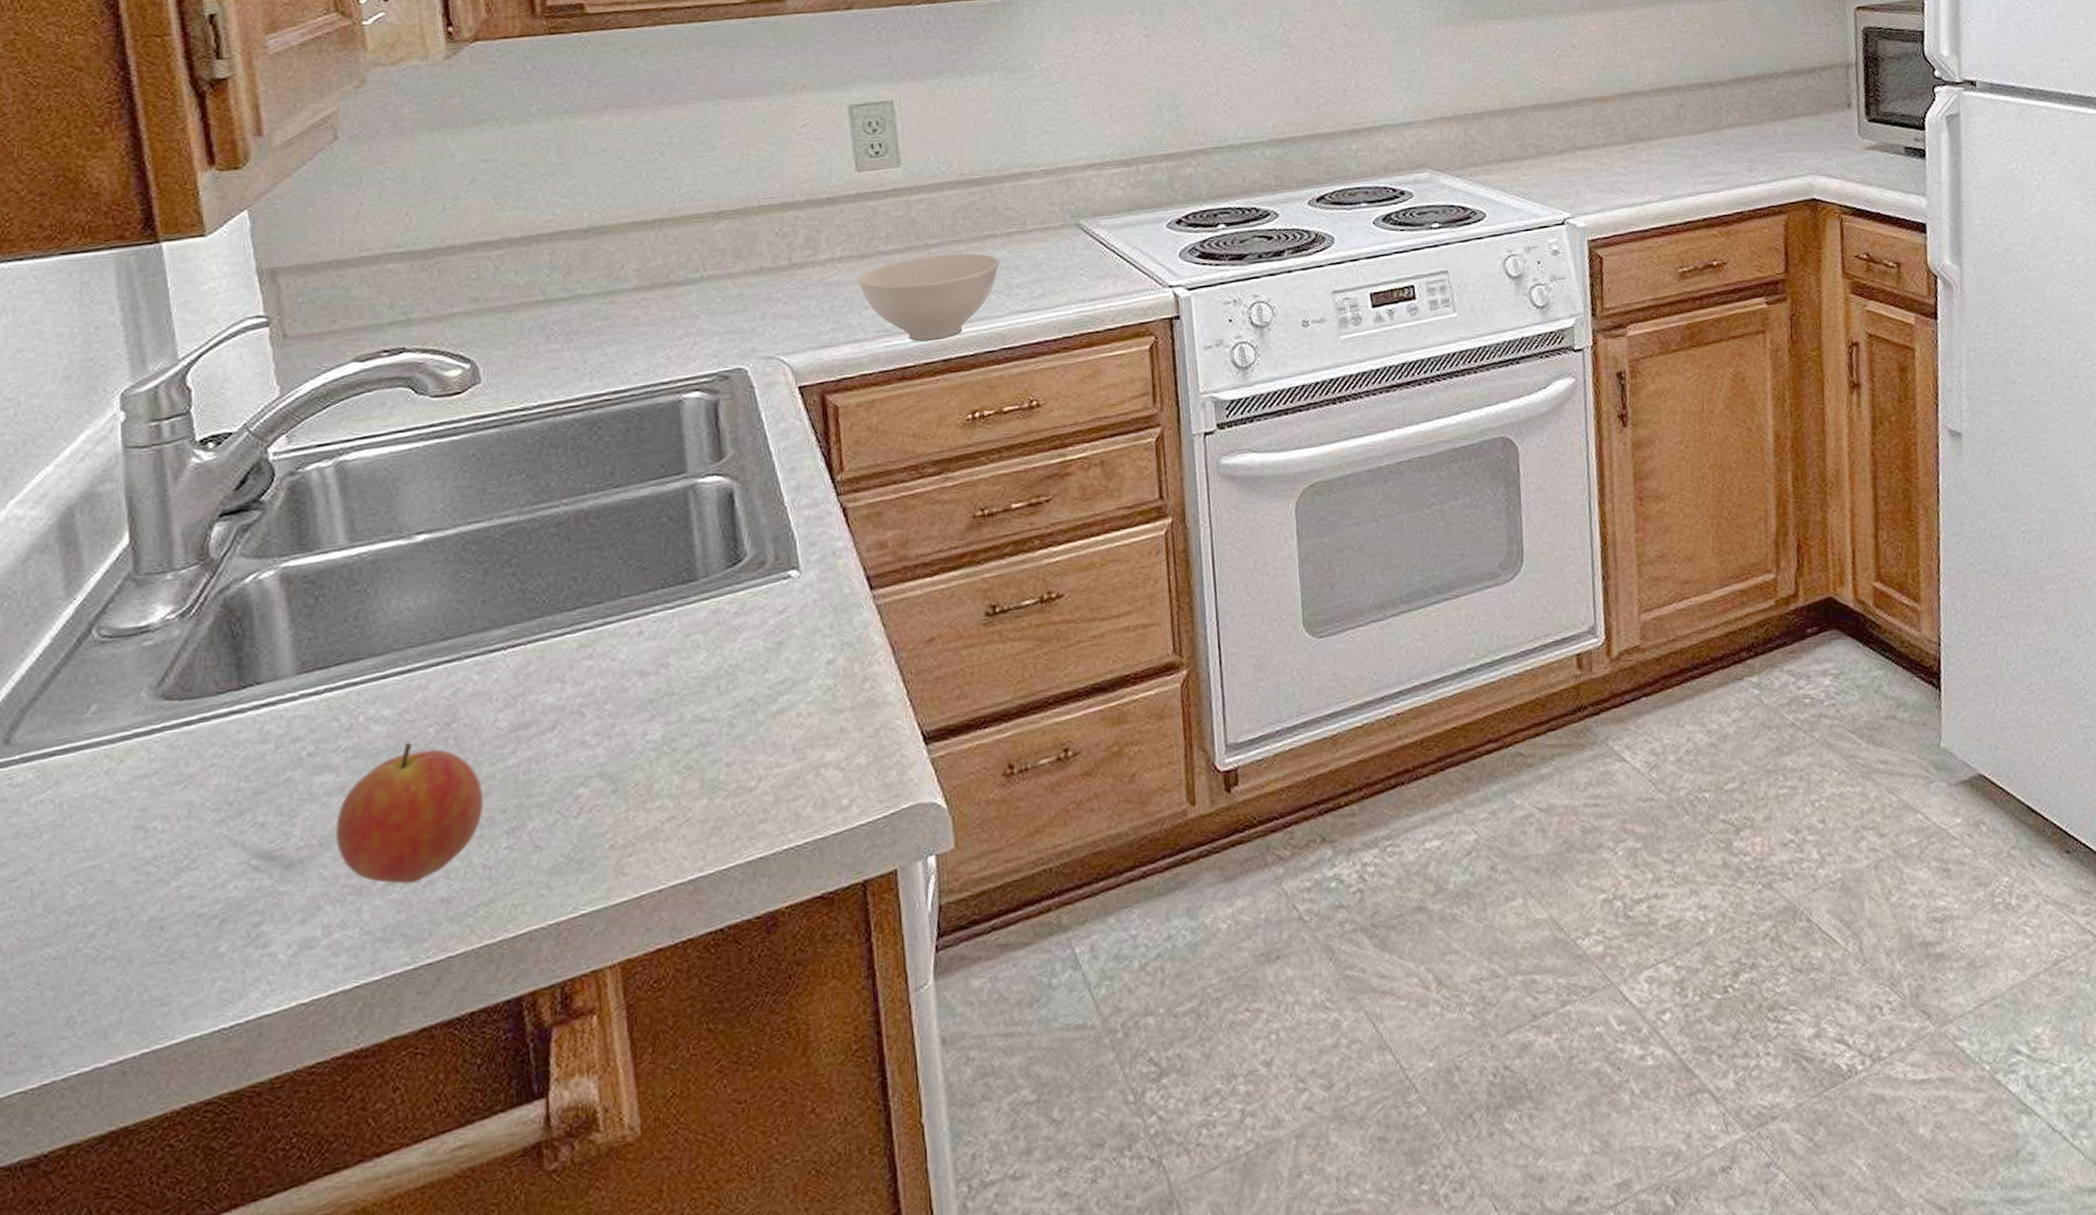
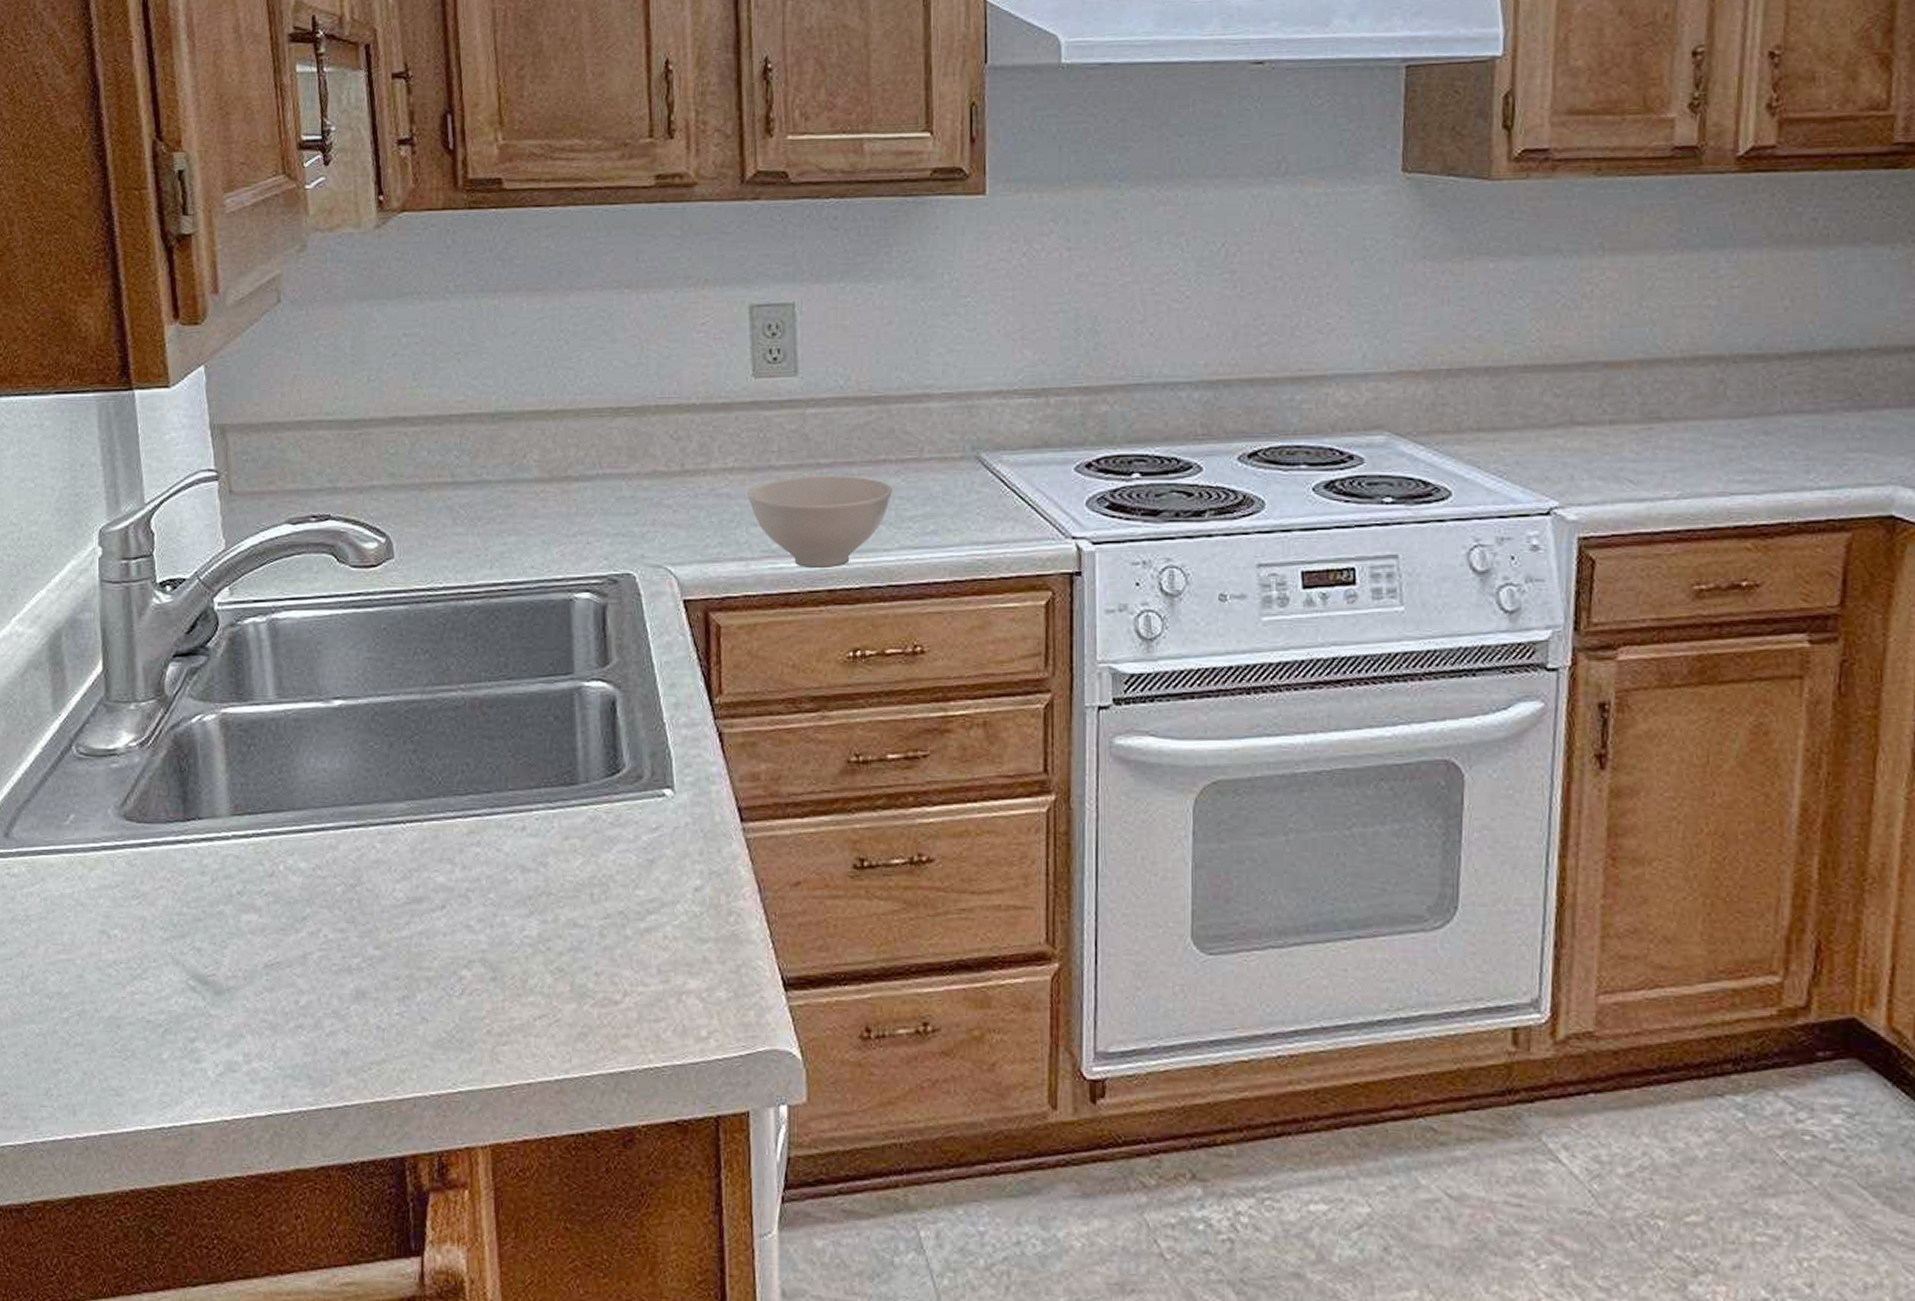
fruit: present [336,742,484,884] -> none [257,897,381,1030]

